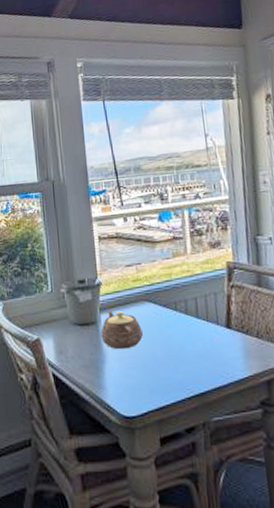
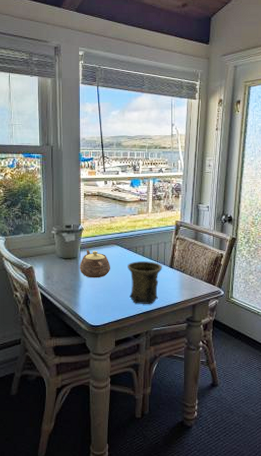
mug: none [166,321,217,384] -> present [127,261,163,305]

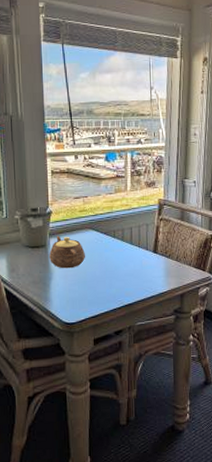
mug: present [127,261,163,305] -> none [105,246,146,296]

